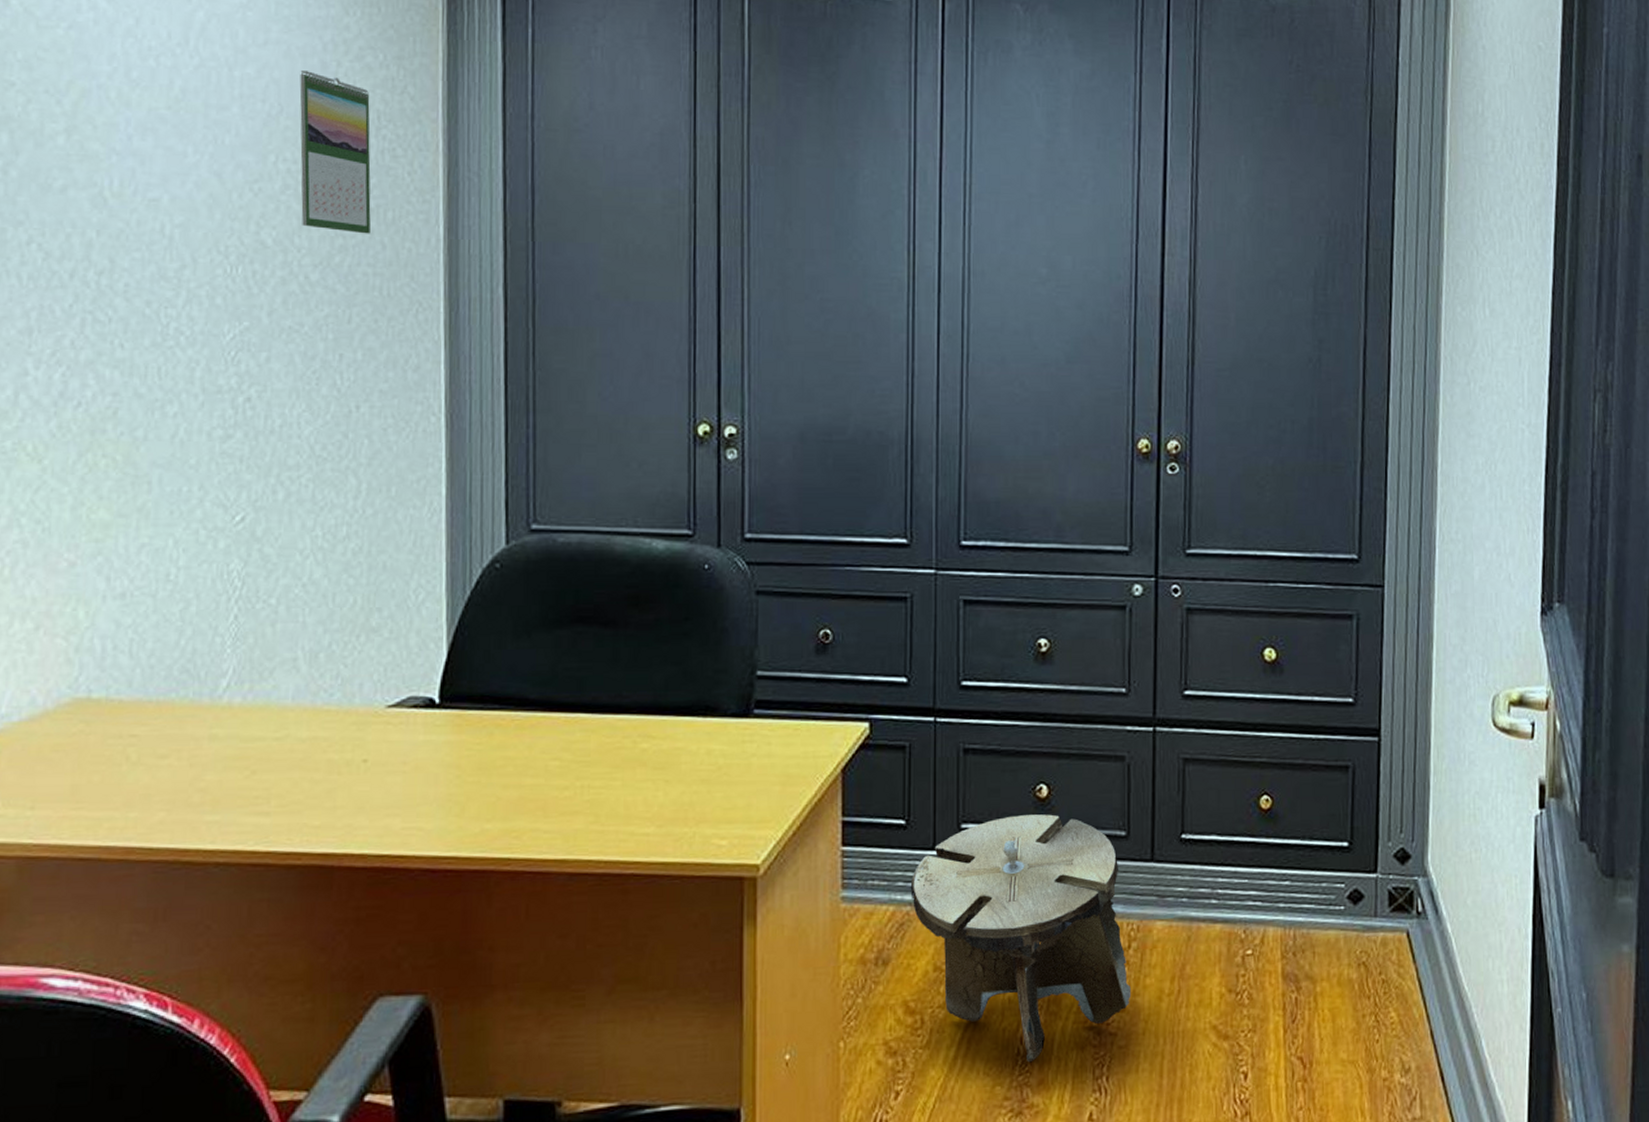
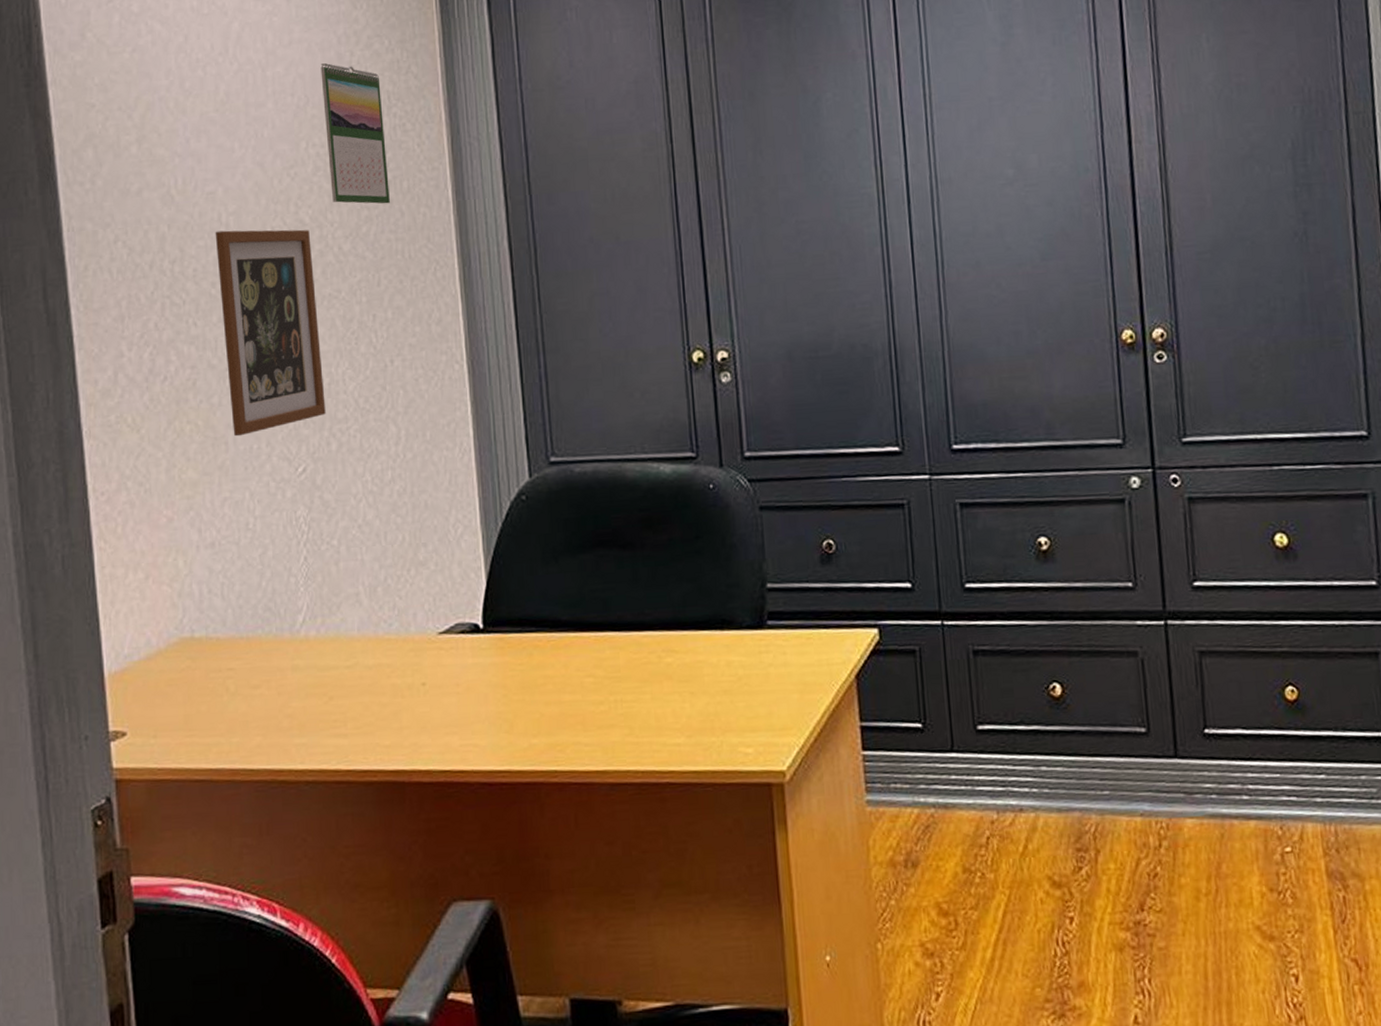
picture frame: none [155,244,275,476] -> present [215,229,326,437]
stool: present [910,814,1132,1063] -> none [932,713,1167,964]

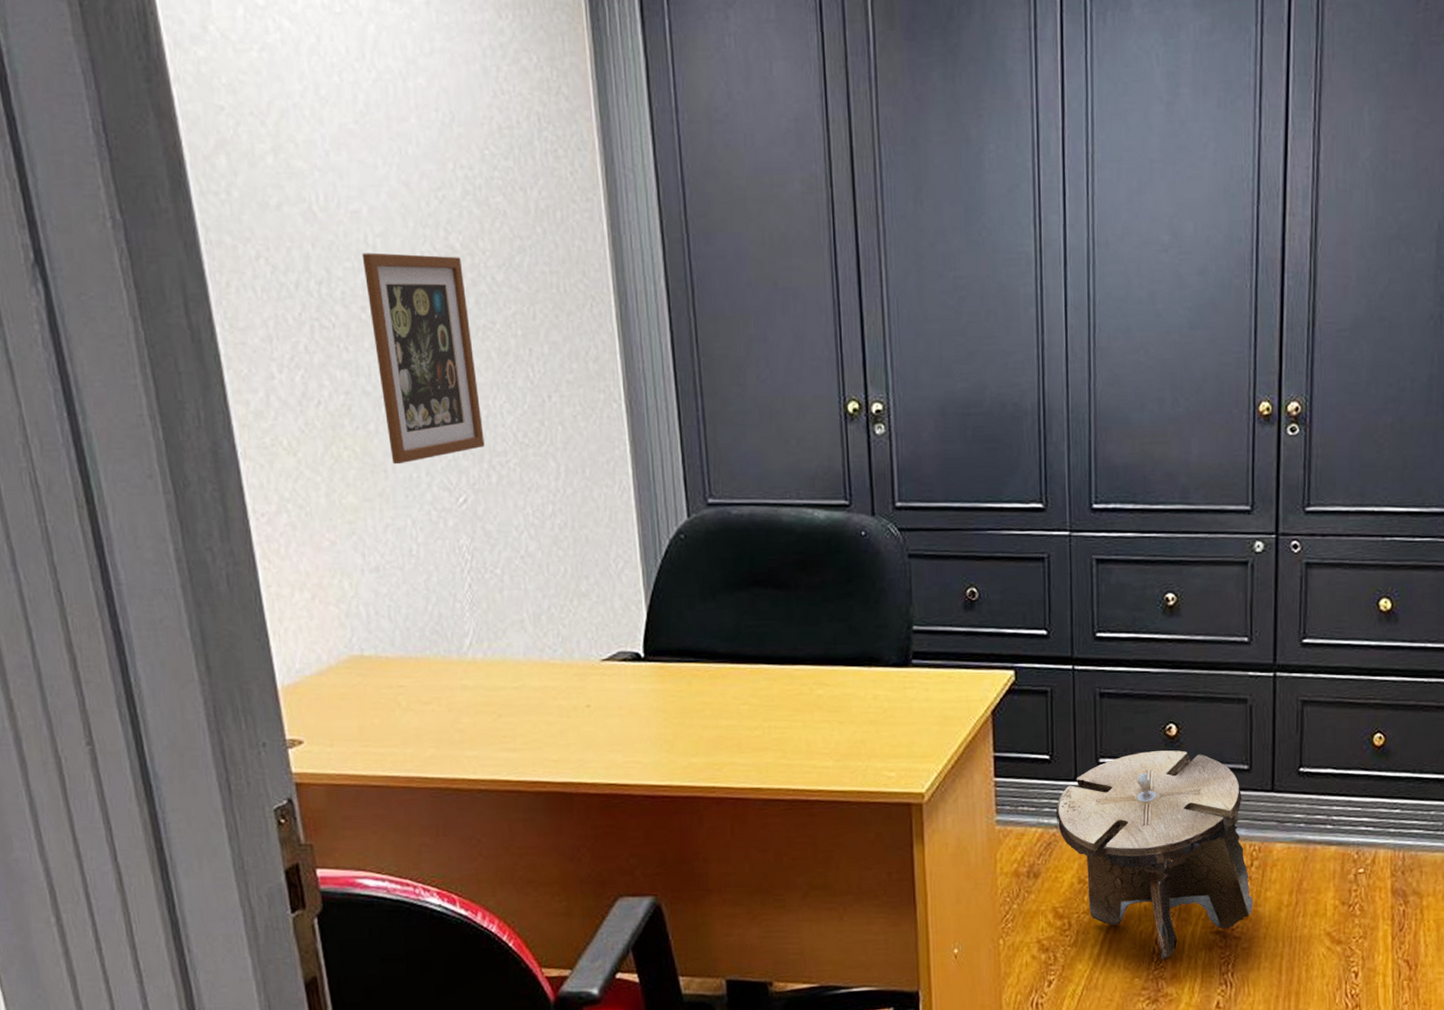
calendar: present [320,63,390,204] -> none [465,77,543,235]
stool: none [932,713,1167,964] -> present [1055,750,1254,960]

